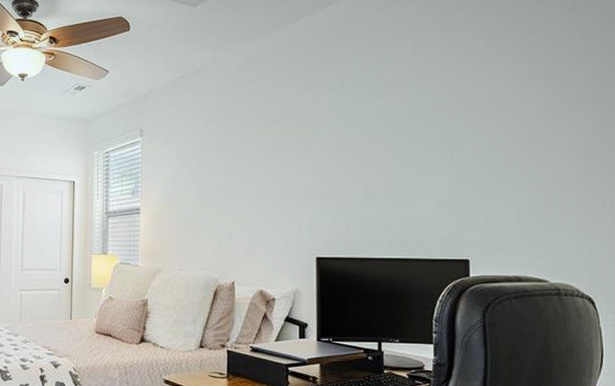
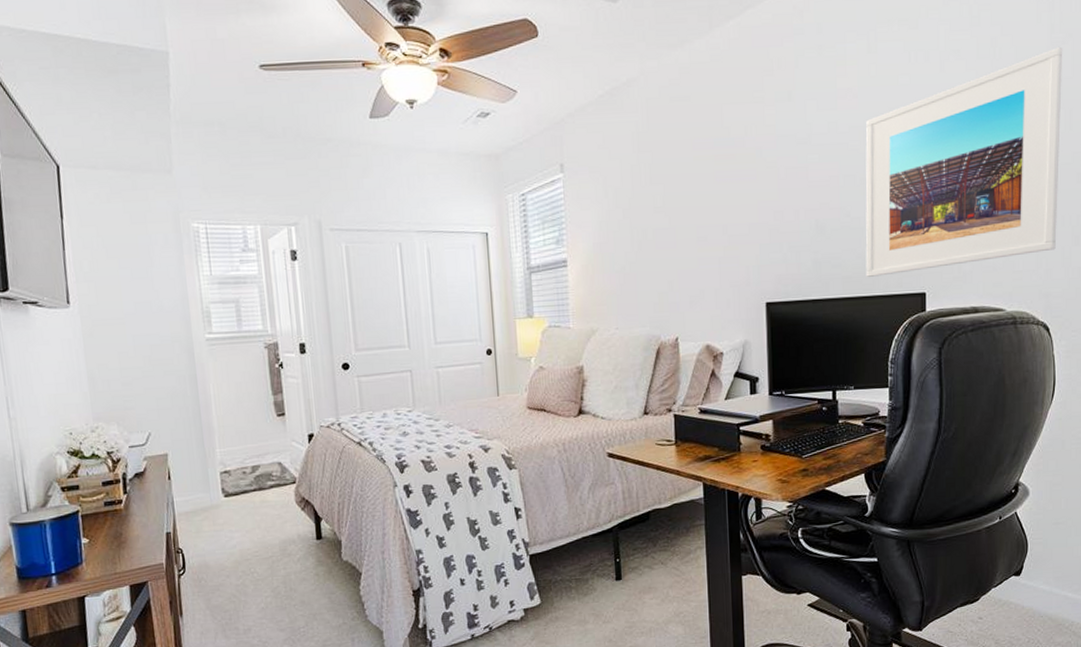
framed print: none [411,54,598,243] -> present [865,46,1063,278]

